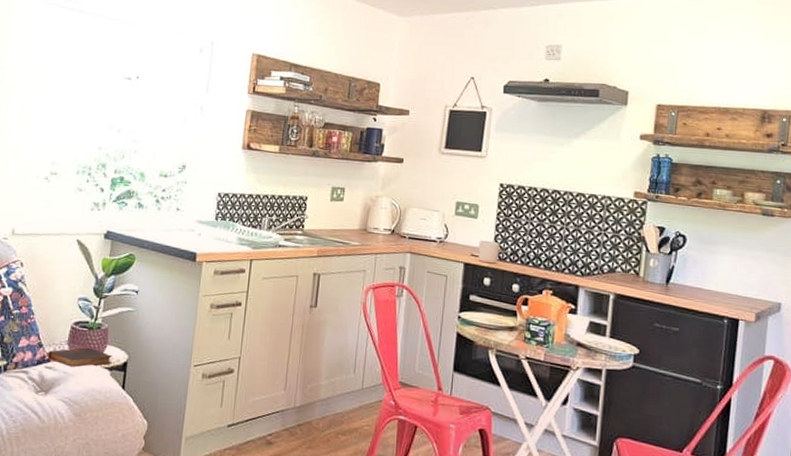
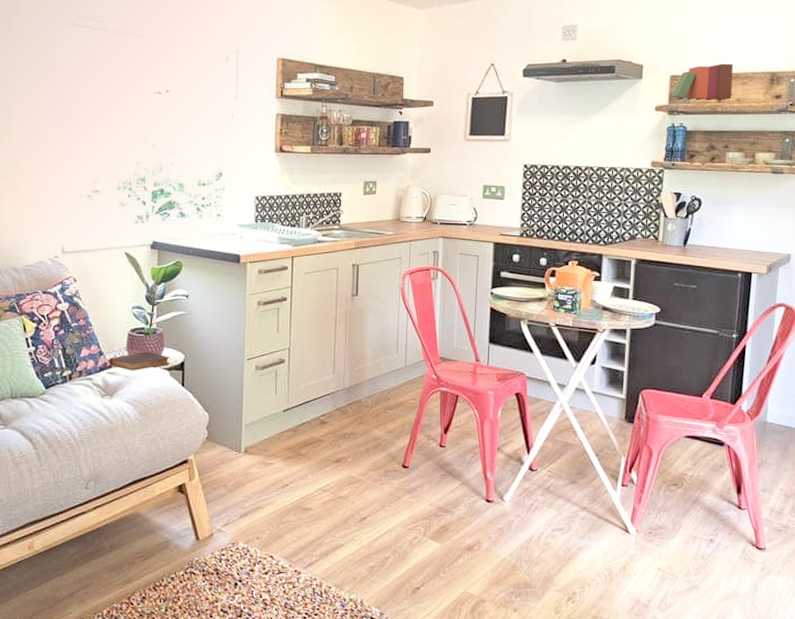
mug: present [478,240,500,264] -> none [506,219,527,241]
books: none [657,96,722,135] -> present [671,63,733,101]

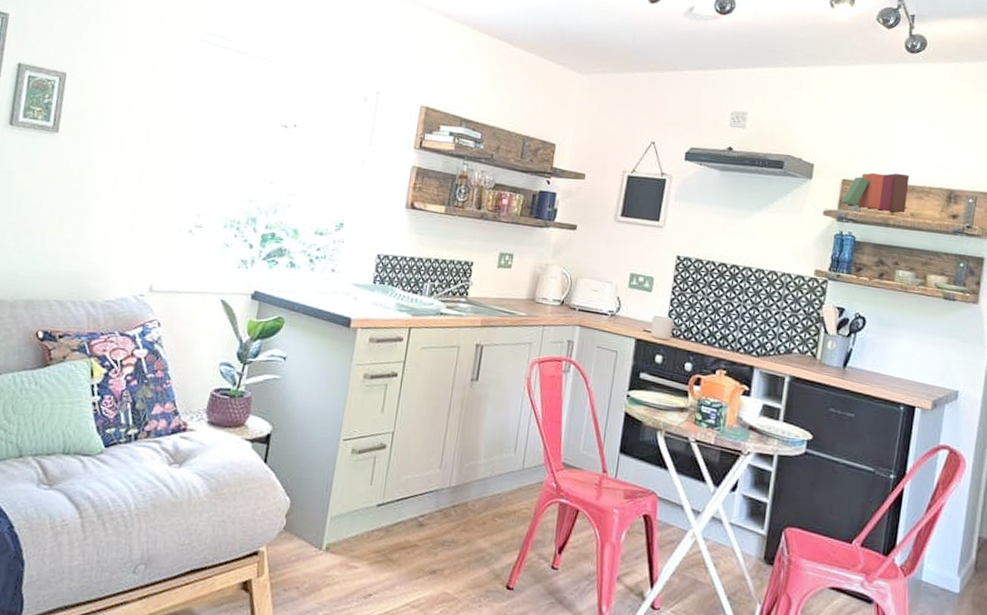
book: present [109,351,170,371] -> none [184,417,255,439]
mug: none [506,219,527,241] -> present [650,315,674,341]

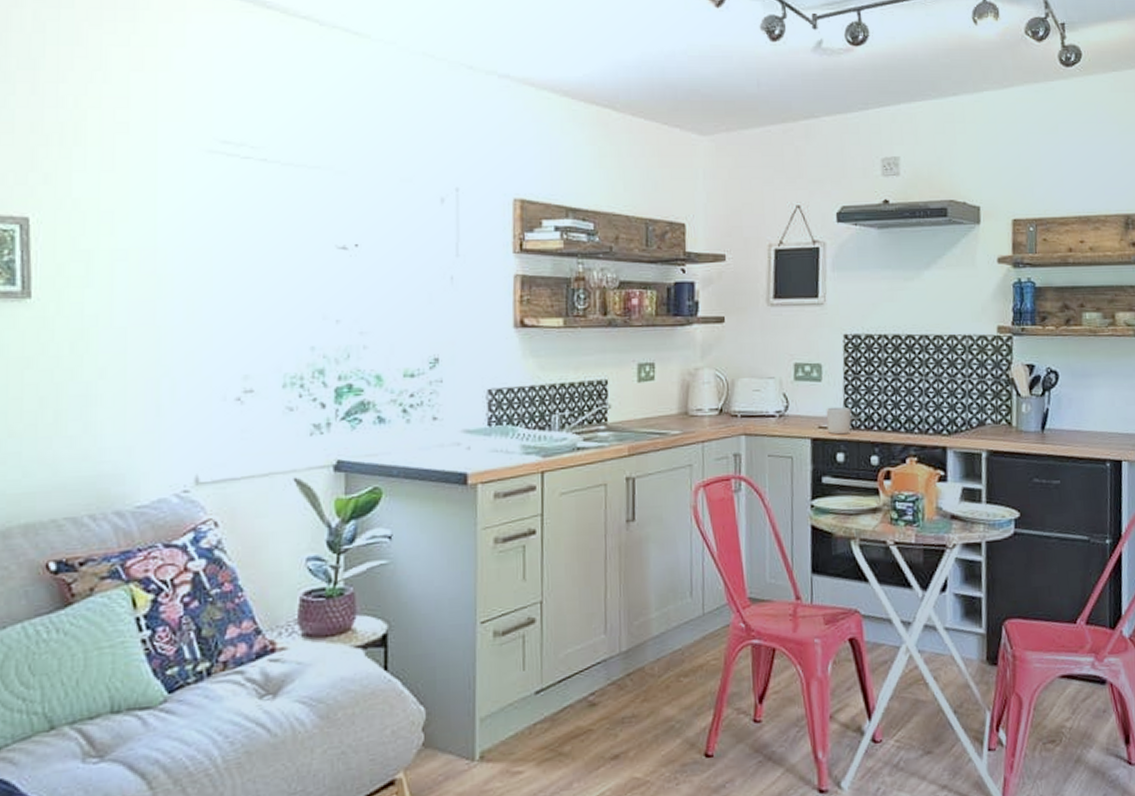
books: present [842,172,909,214] -> none [1015,204,1084,250]

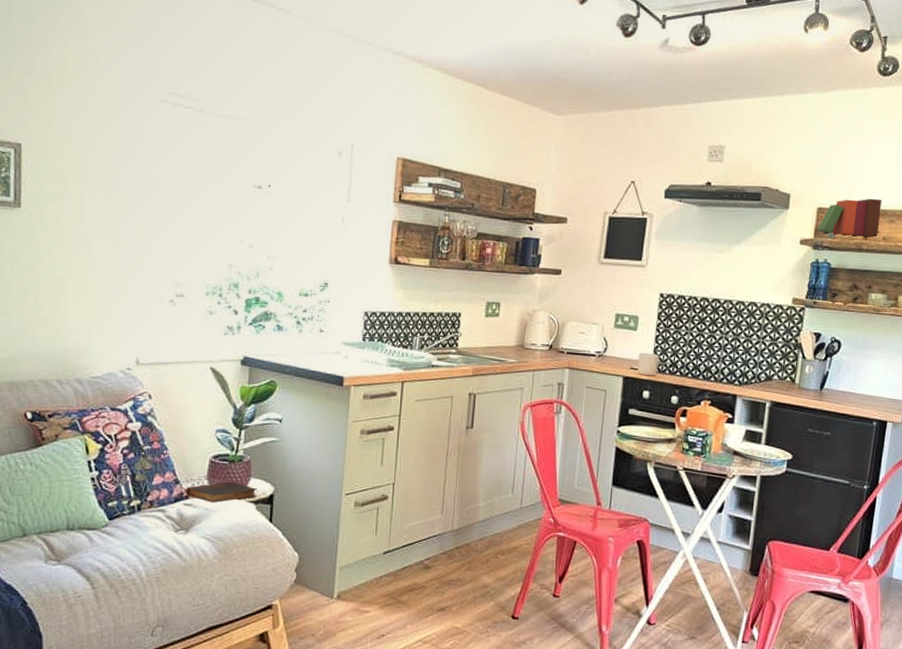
book: none [271,623,366,654] -> present [186,481,257,503]
books: none [1015,204,1084,250] -> present [817,198,881,238]

